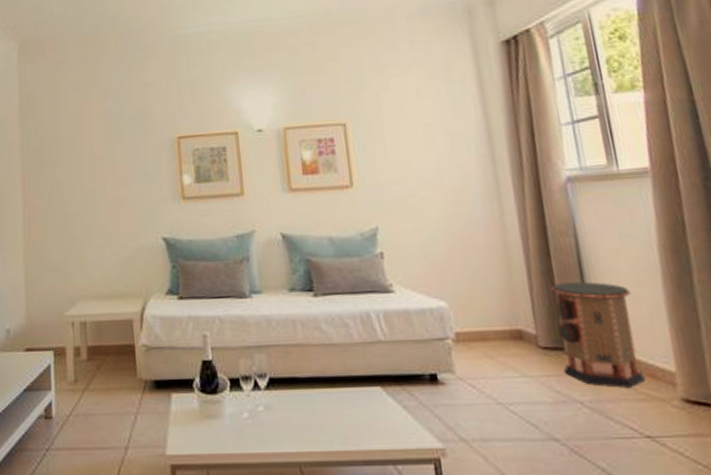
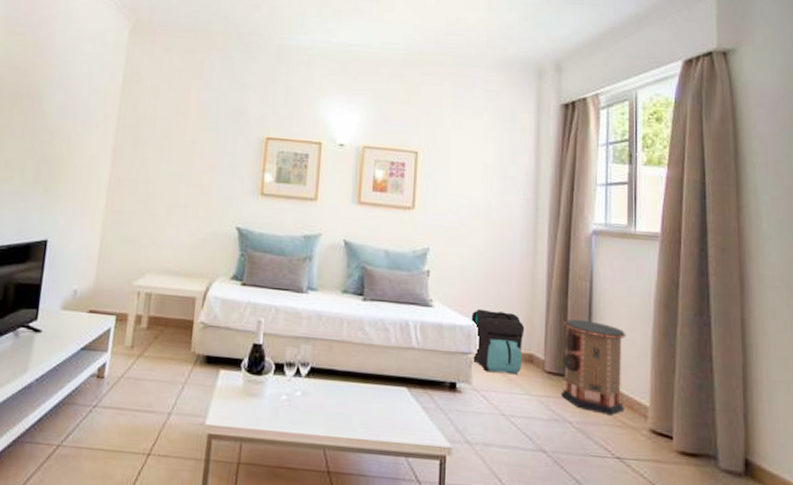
backpack: none [440,286,511,357] -> present [471,308,525,375]

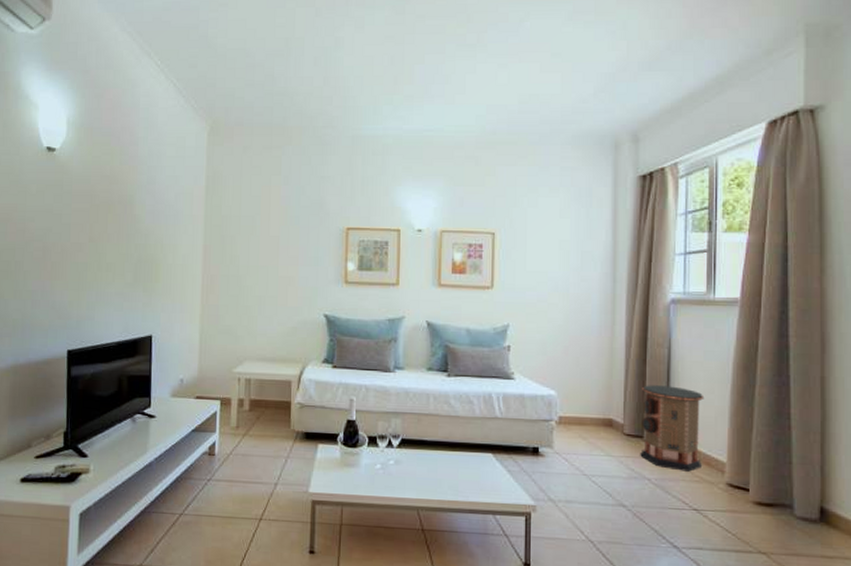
backpack: present [471,308,525,375] -> none [552,379,604,438]

